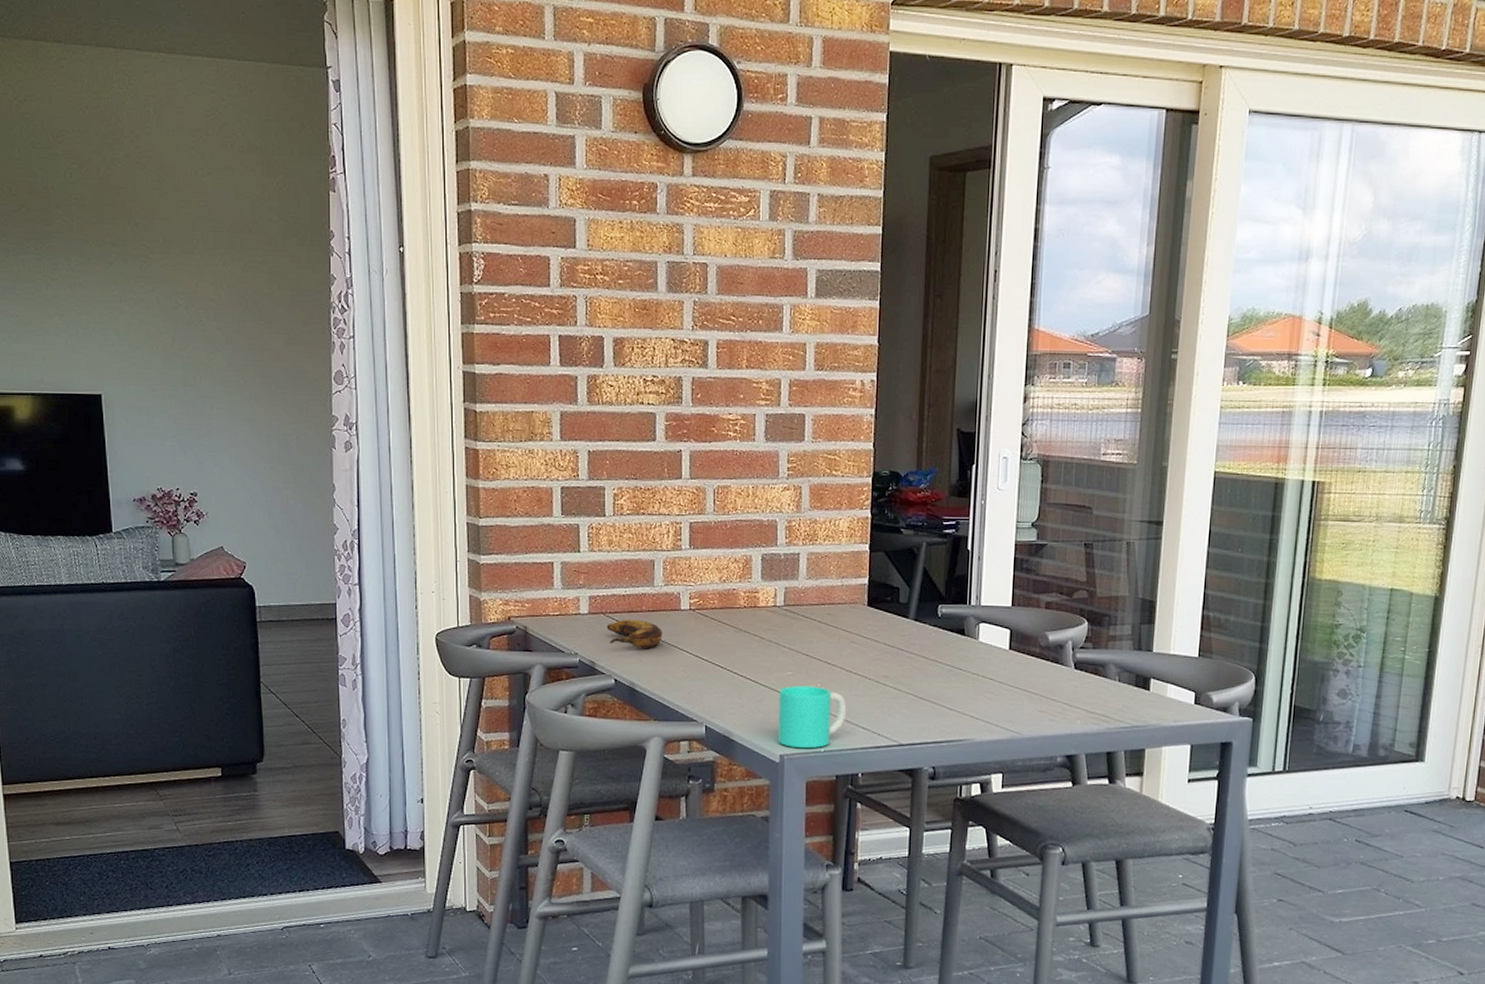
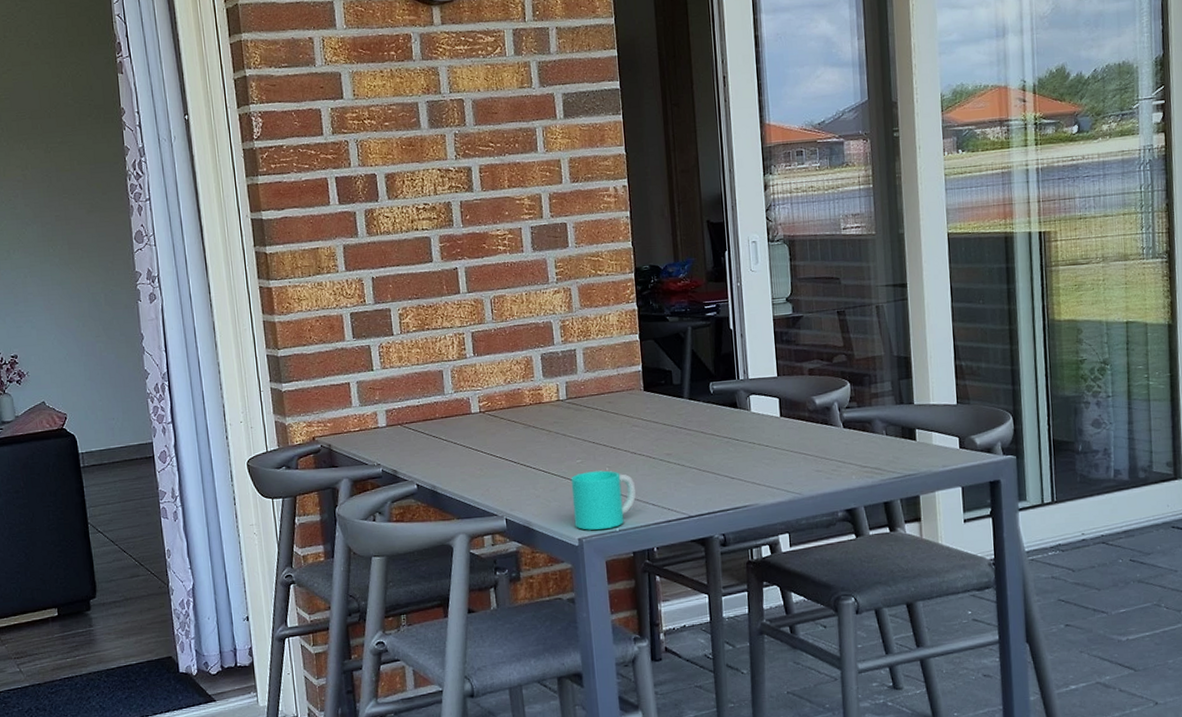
banana: present [606,619,663,648] -> none [404,426,457,453]

